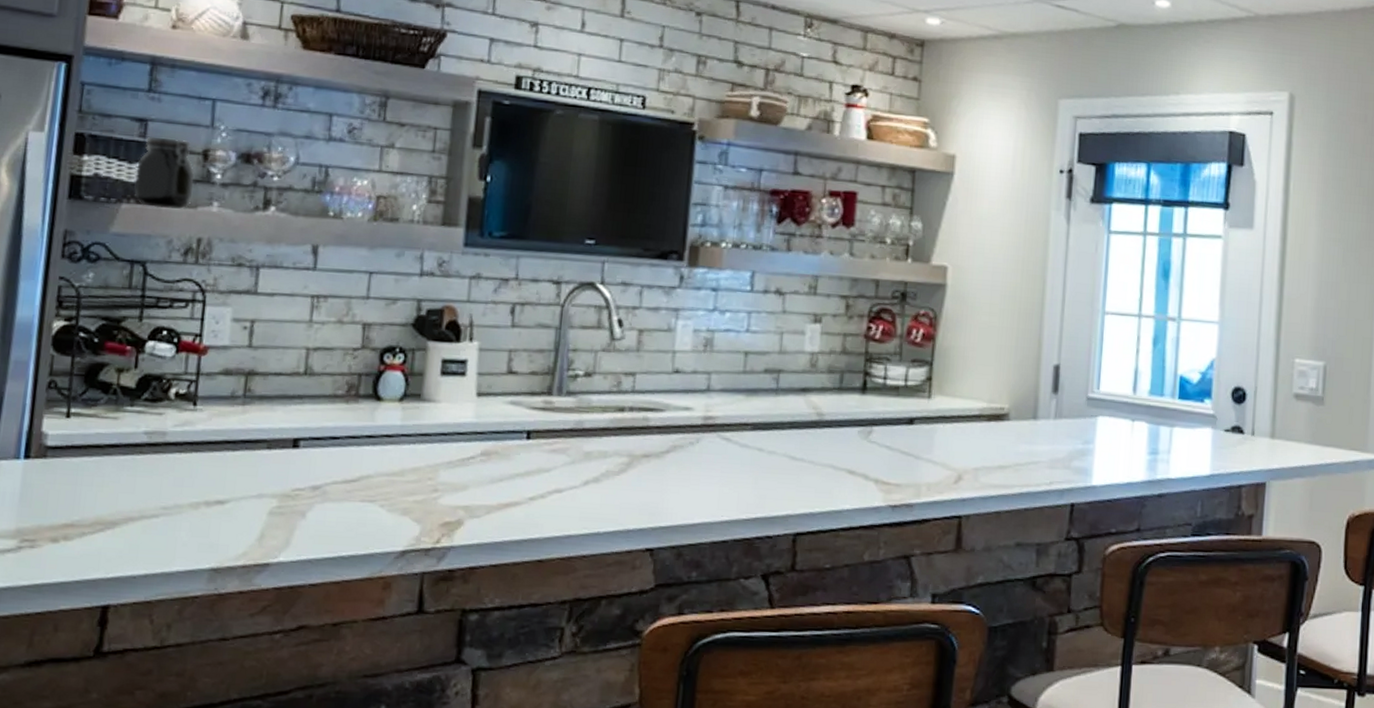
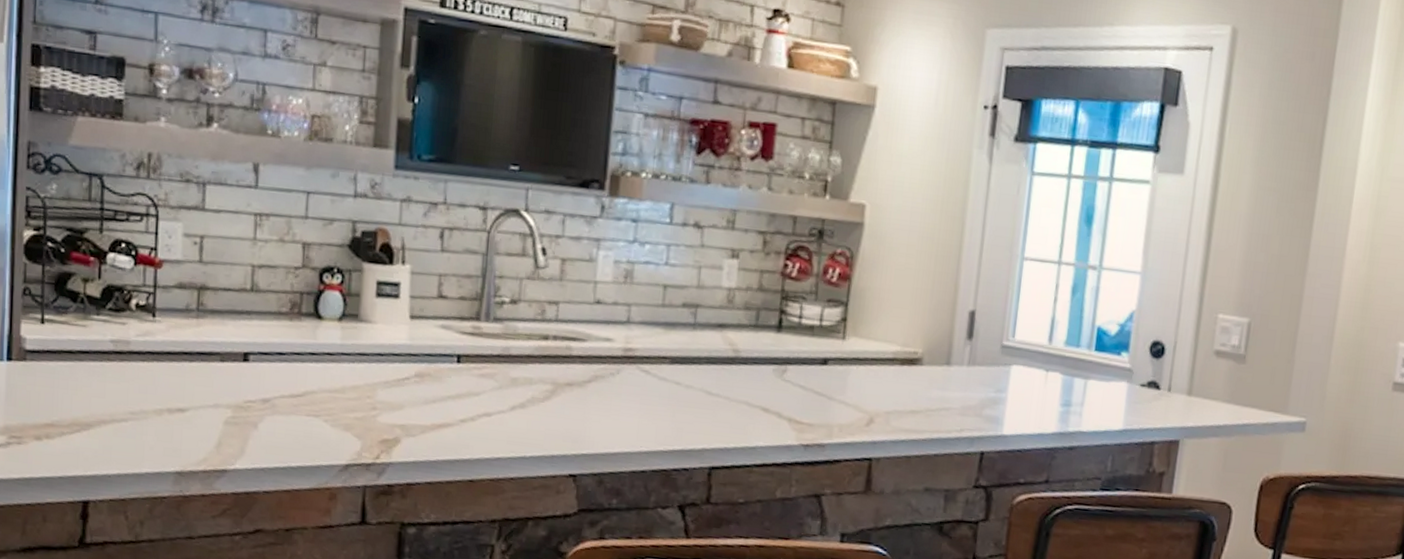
jar: present [134,136,194,209] -> none [88,49,142,123]

